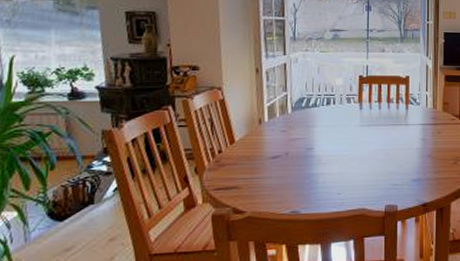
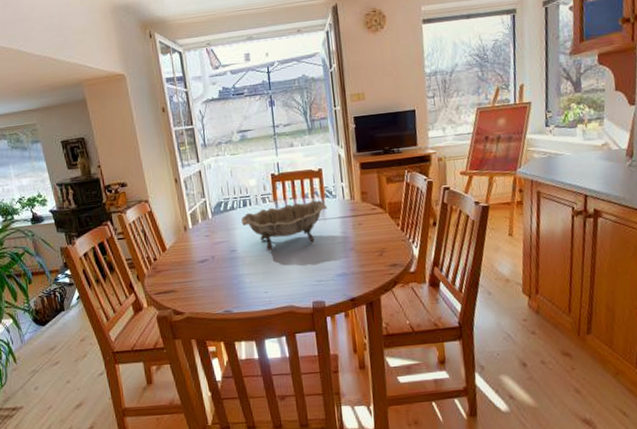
decorative bowl: none [323,106,410,153] -> present [242,200,328,252]

